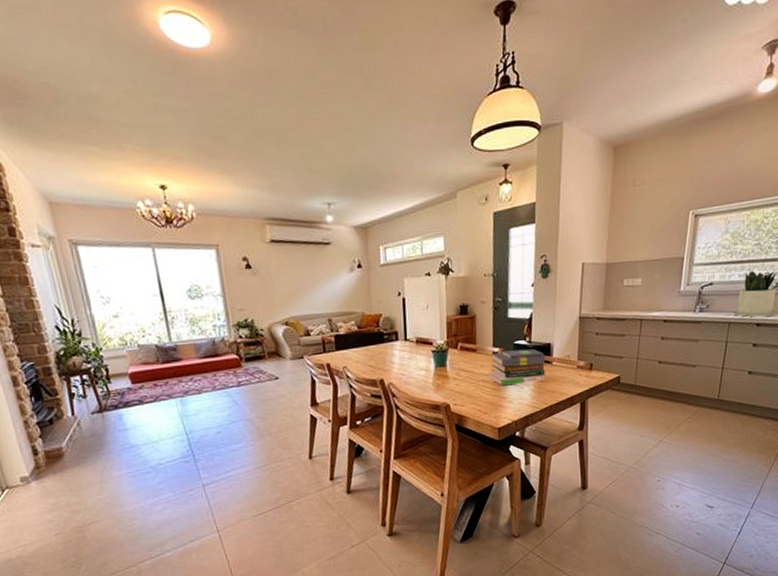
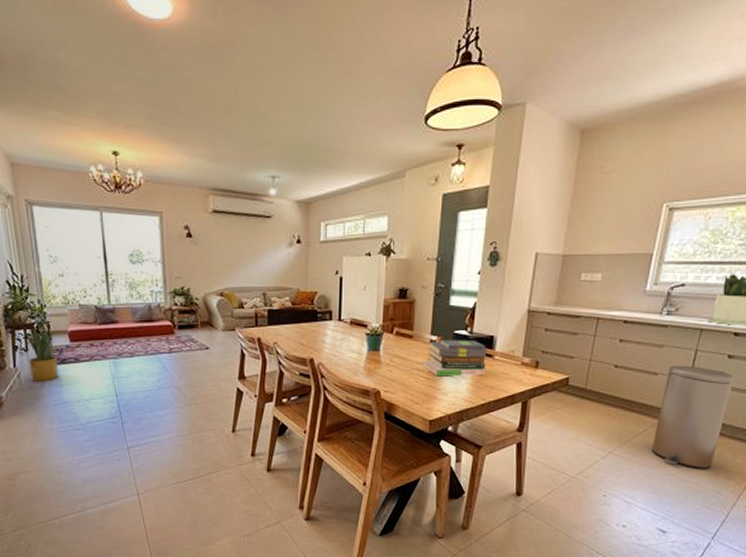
planter: none [80,370,122,428] -> present [24,327,59,382]
pedal bin: none [696,356,759,449] -> present [652,365,735,470]

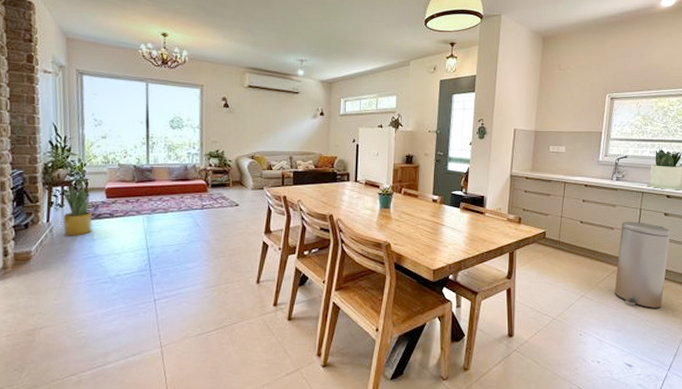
books: present [423,340,487,377] -> none [427,199,479,231]

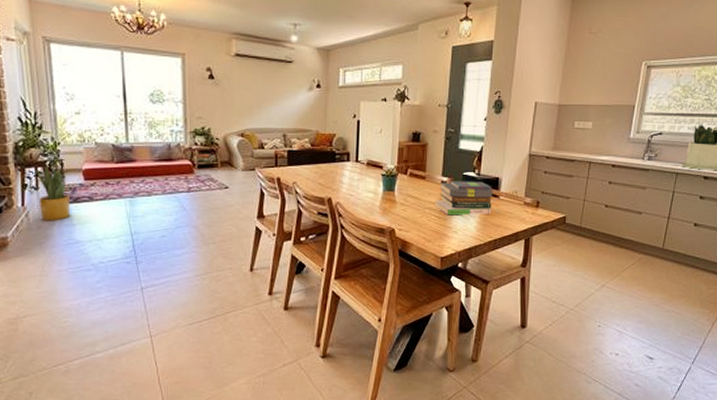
books: none [427,199,479,231] -> present [435,181,493,216]
pedal bin: present [614,221,671,310] -> none [639,205,706,300]

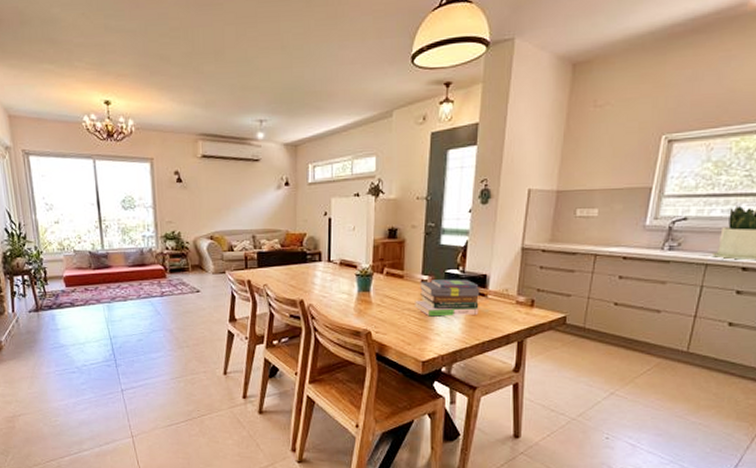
planter: present [35,164,71,221] -> none [21,272,55,326]

